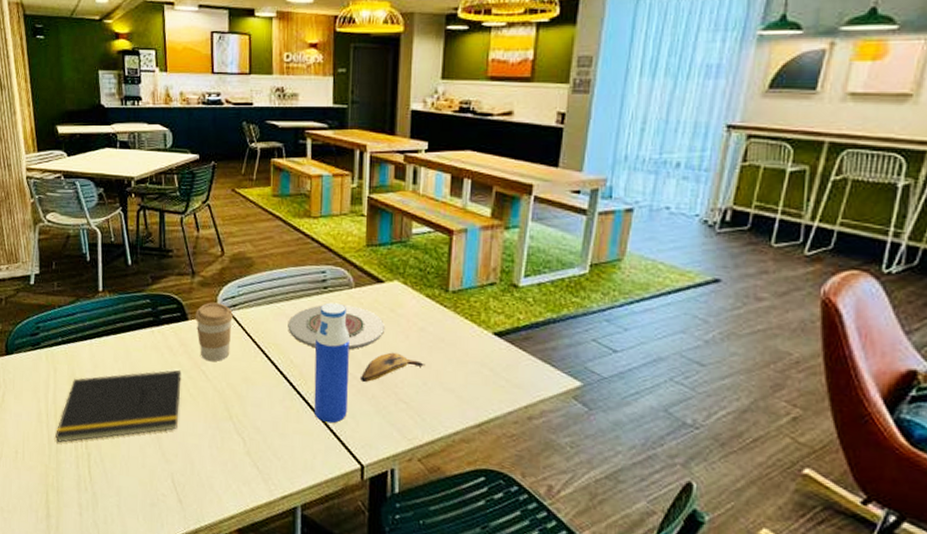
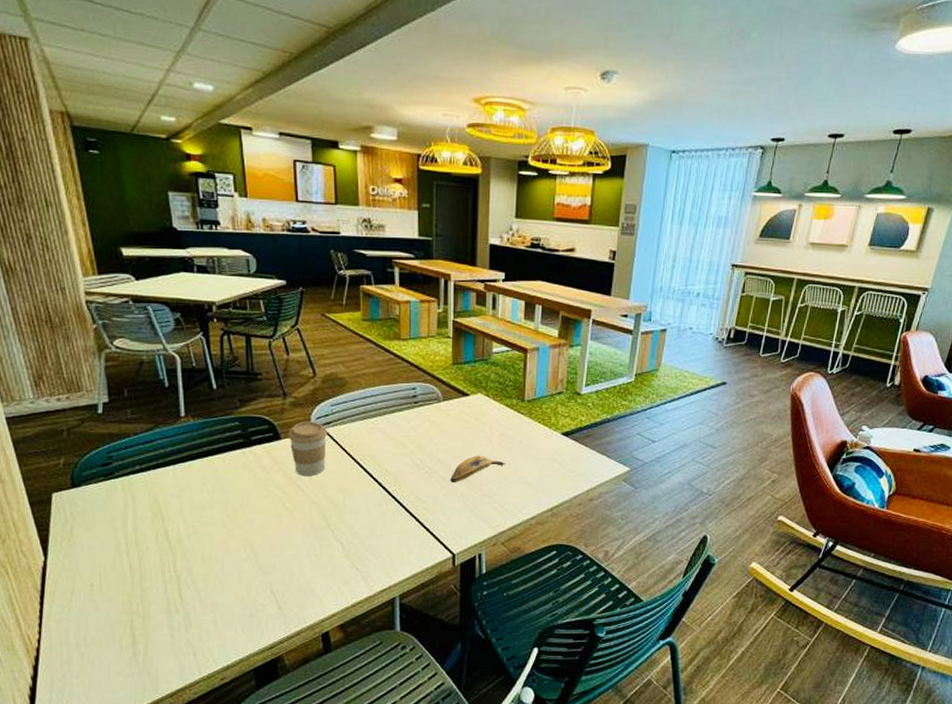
notepad: present [56,369,182,443] -> none [138,486,276,570]
plate: present [288,305,386,350] -> none [381,417,471,456]
water bottle: present [313,302,350,423] -> none [408,415,439,521]

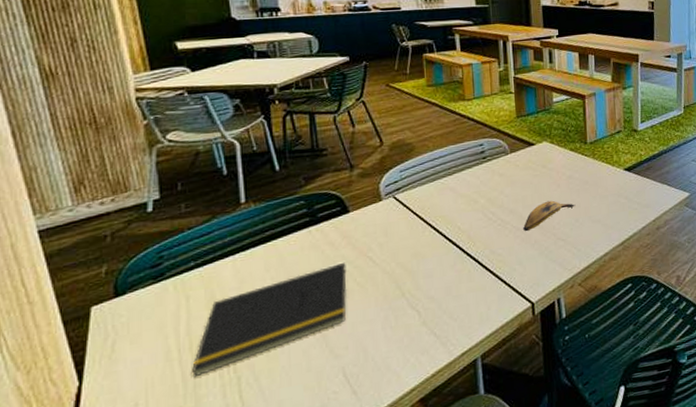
notepad: none [138,486,276,570] -> present [192,262,347,378]
coffee cup: present [288,421,328,477] -> none [356,189,398,247]

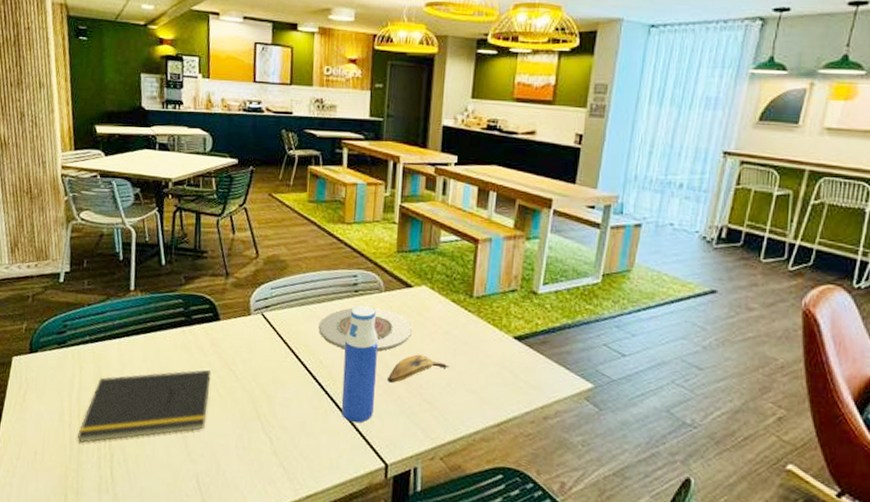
plate: none [452,168,540,211] -> present [318,307,413,352]
water bottle: none [480,169,514,275] -> present [341,305,378,423]

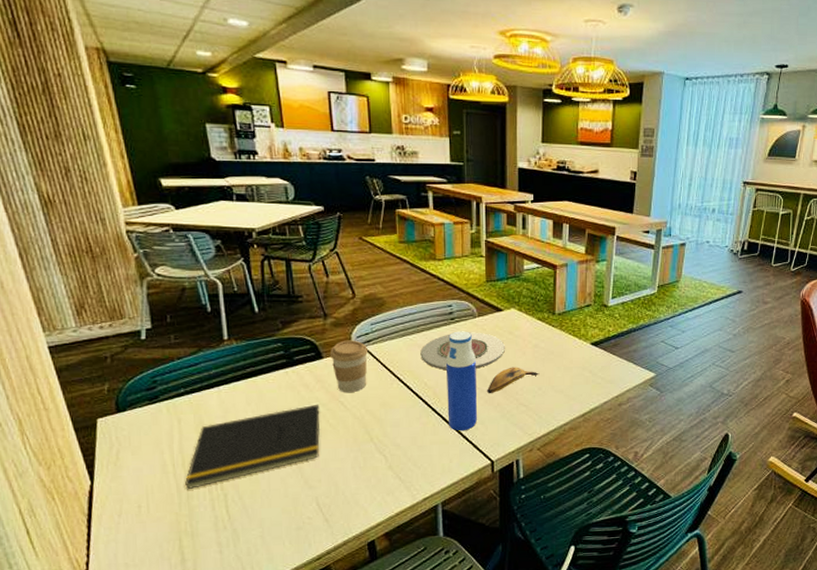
coffee cup: none [226,303,266,362] -> present [329,340,369,393]

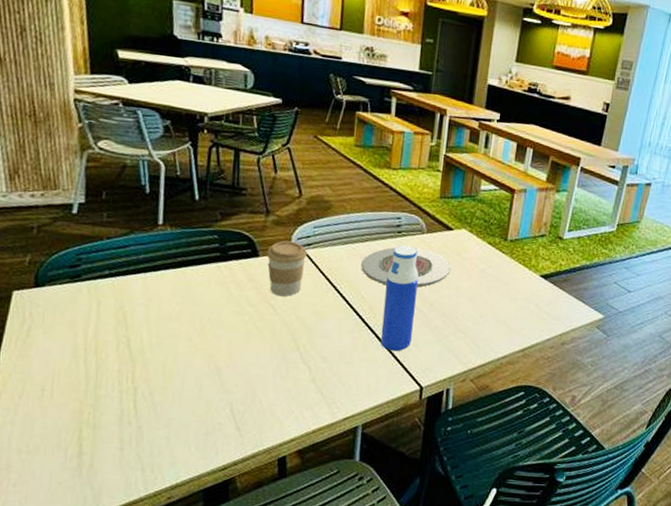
notepad: present [185,404,320,490] -> none [95,303,249,378]
banana: present [487,367,540,394] -> none [426,290,483,316]

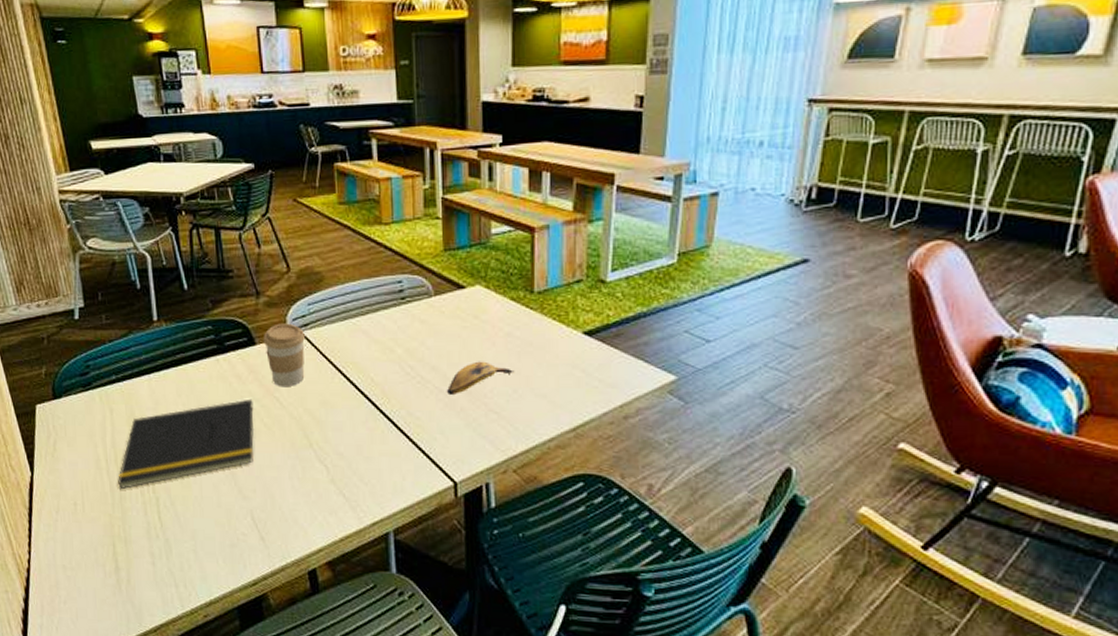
notepad: none [95,303,249,378] -> present [118,398,254,490]
plate: present [361,247,451,287] -> none [365,315,470,362]
water bottle: present [380,245,419,352] -> none [396,314,435,442]
banana: none [426,290,483,316] -> present [447,361,515,396]

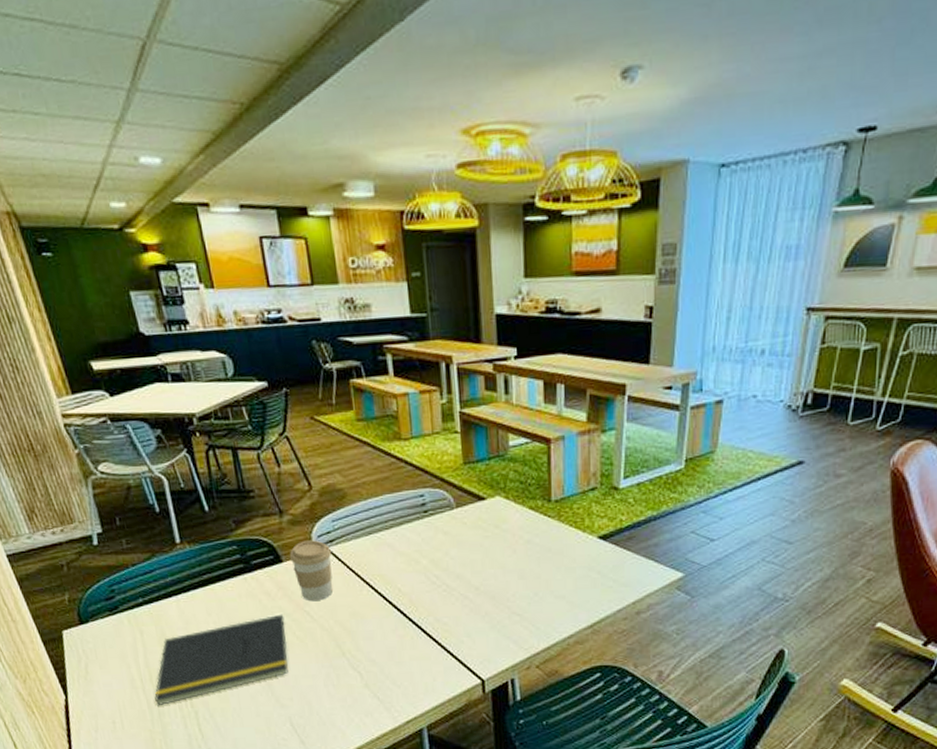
banana: present [447,361,515,396] -> none [472,568,535,601]

